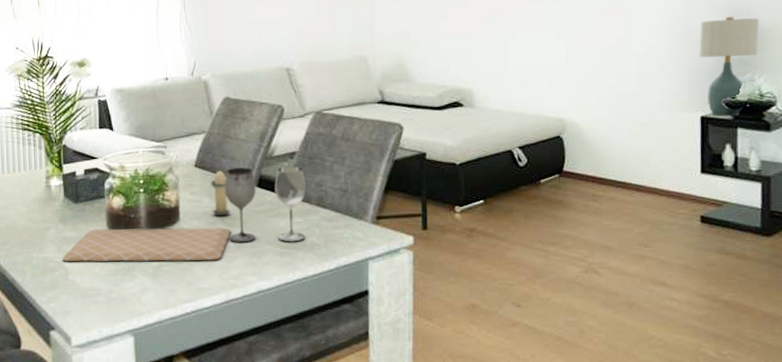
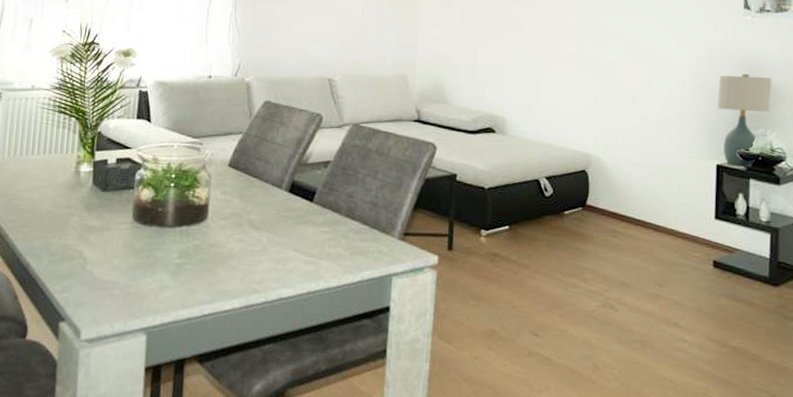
placemat: present [62,227,231,263] -> none [82,220,258,263]
candle: present [211,167,230,216] -> none [241,169,259,219]
wineglass: present [224,166,307,243] -> none [255,171,338,251]

